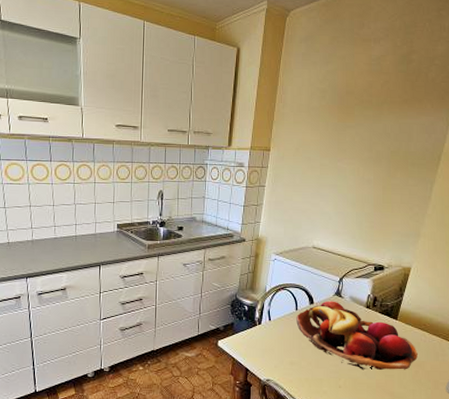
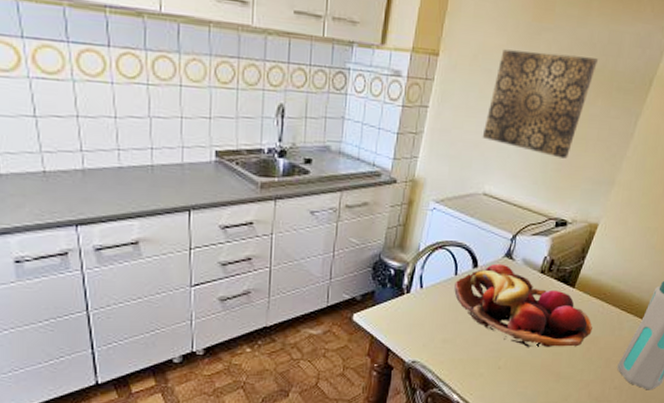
wall art: none [308,143,394,218] -> present [482,49,599,159]

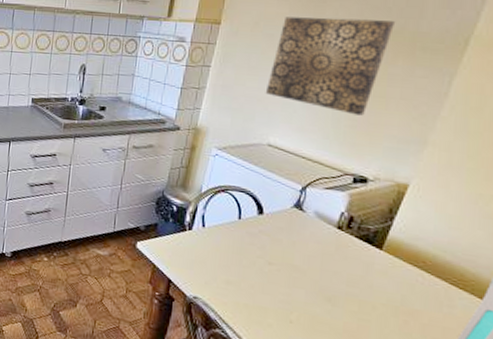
fruit basket: present [454,263,593,347] -> none [238,212,410,317]

